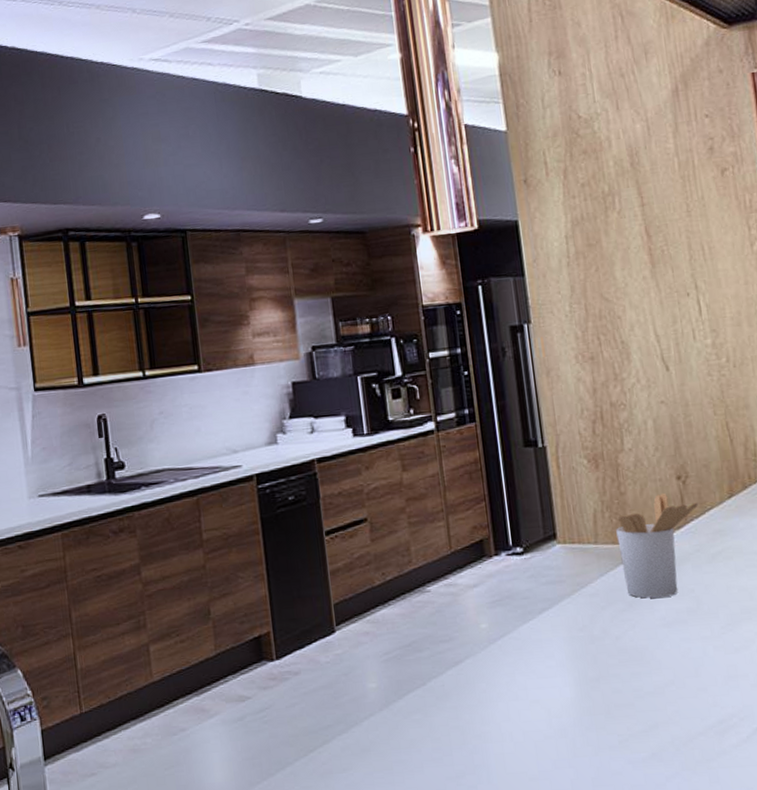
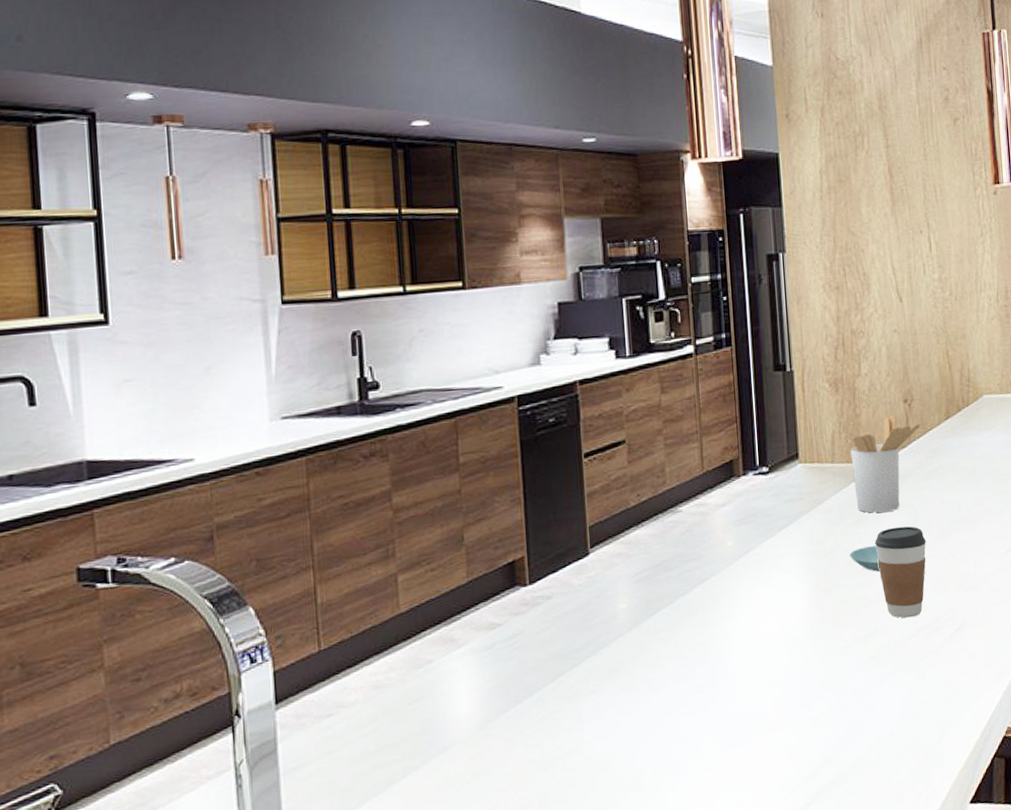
saucer: none [620,634,658,662] -> present [849,546,880,572]
coffee cup: none [650,613,714,714] -> present [875,526,926,618]

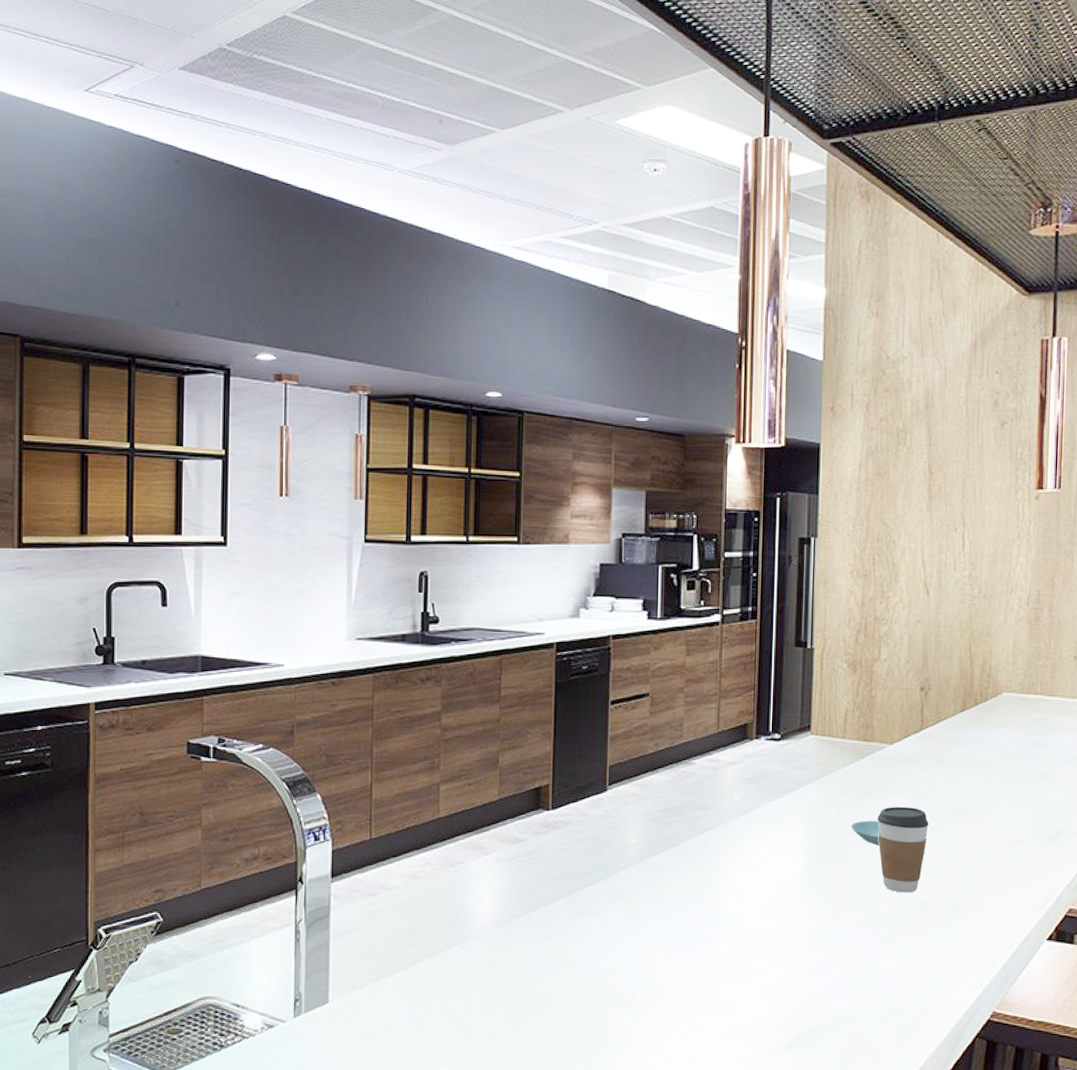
utensil holder: present [850,415,921,513] -> none [862,700,936,791]

